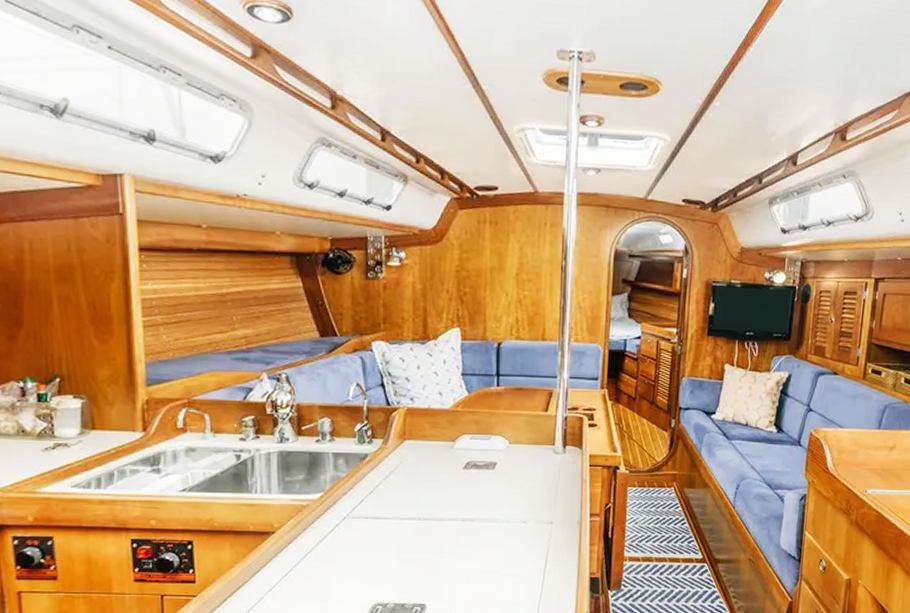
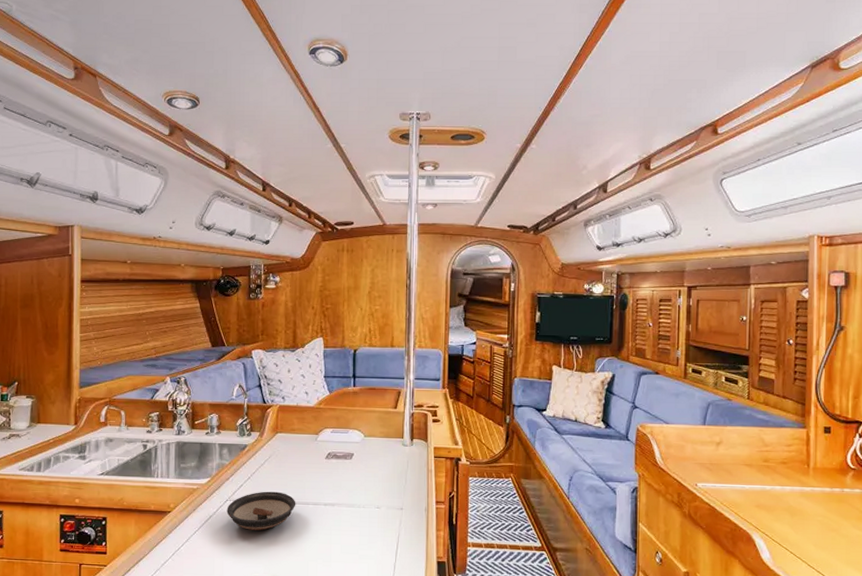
saucer: none [345,506,429,551] -> present [226,491,296,530]

